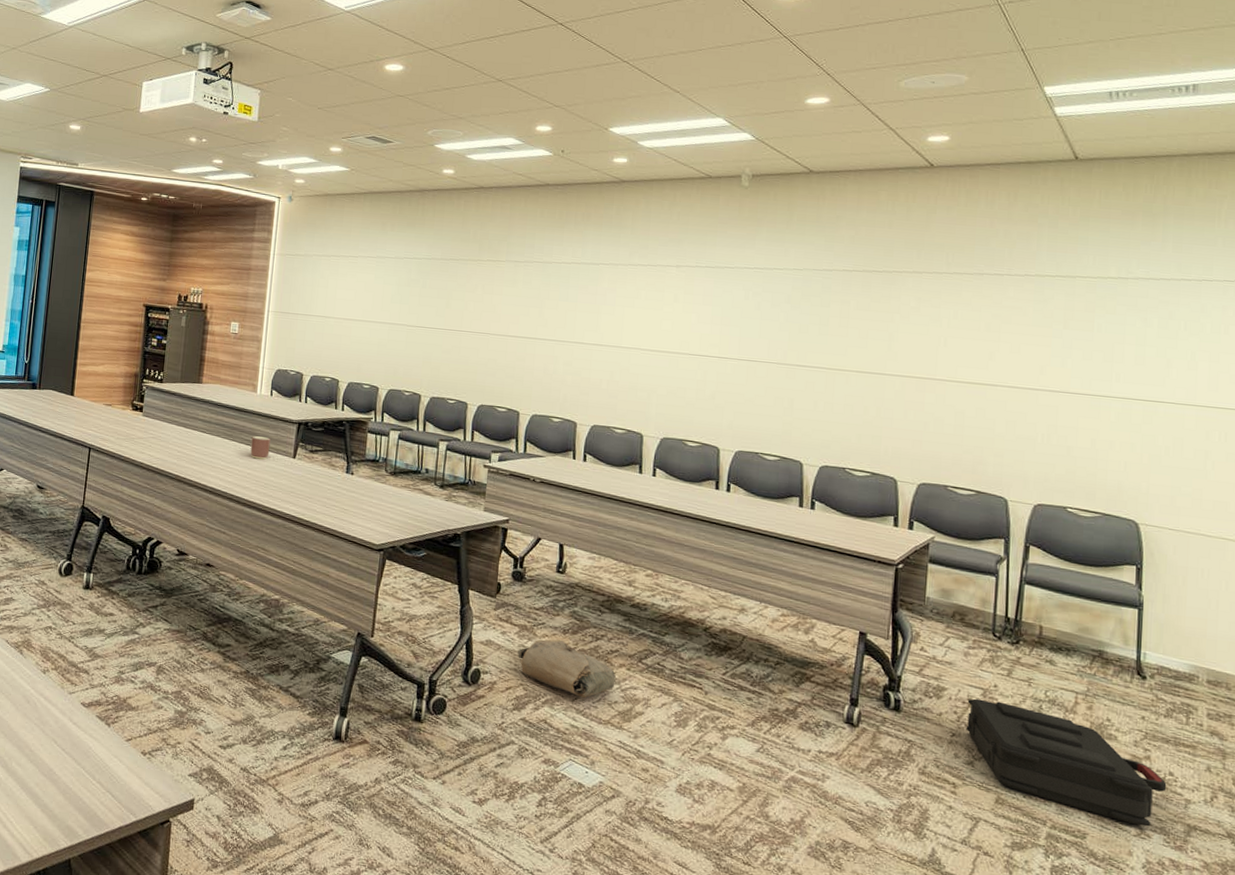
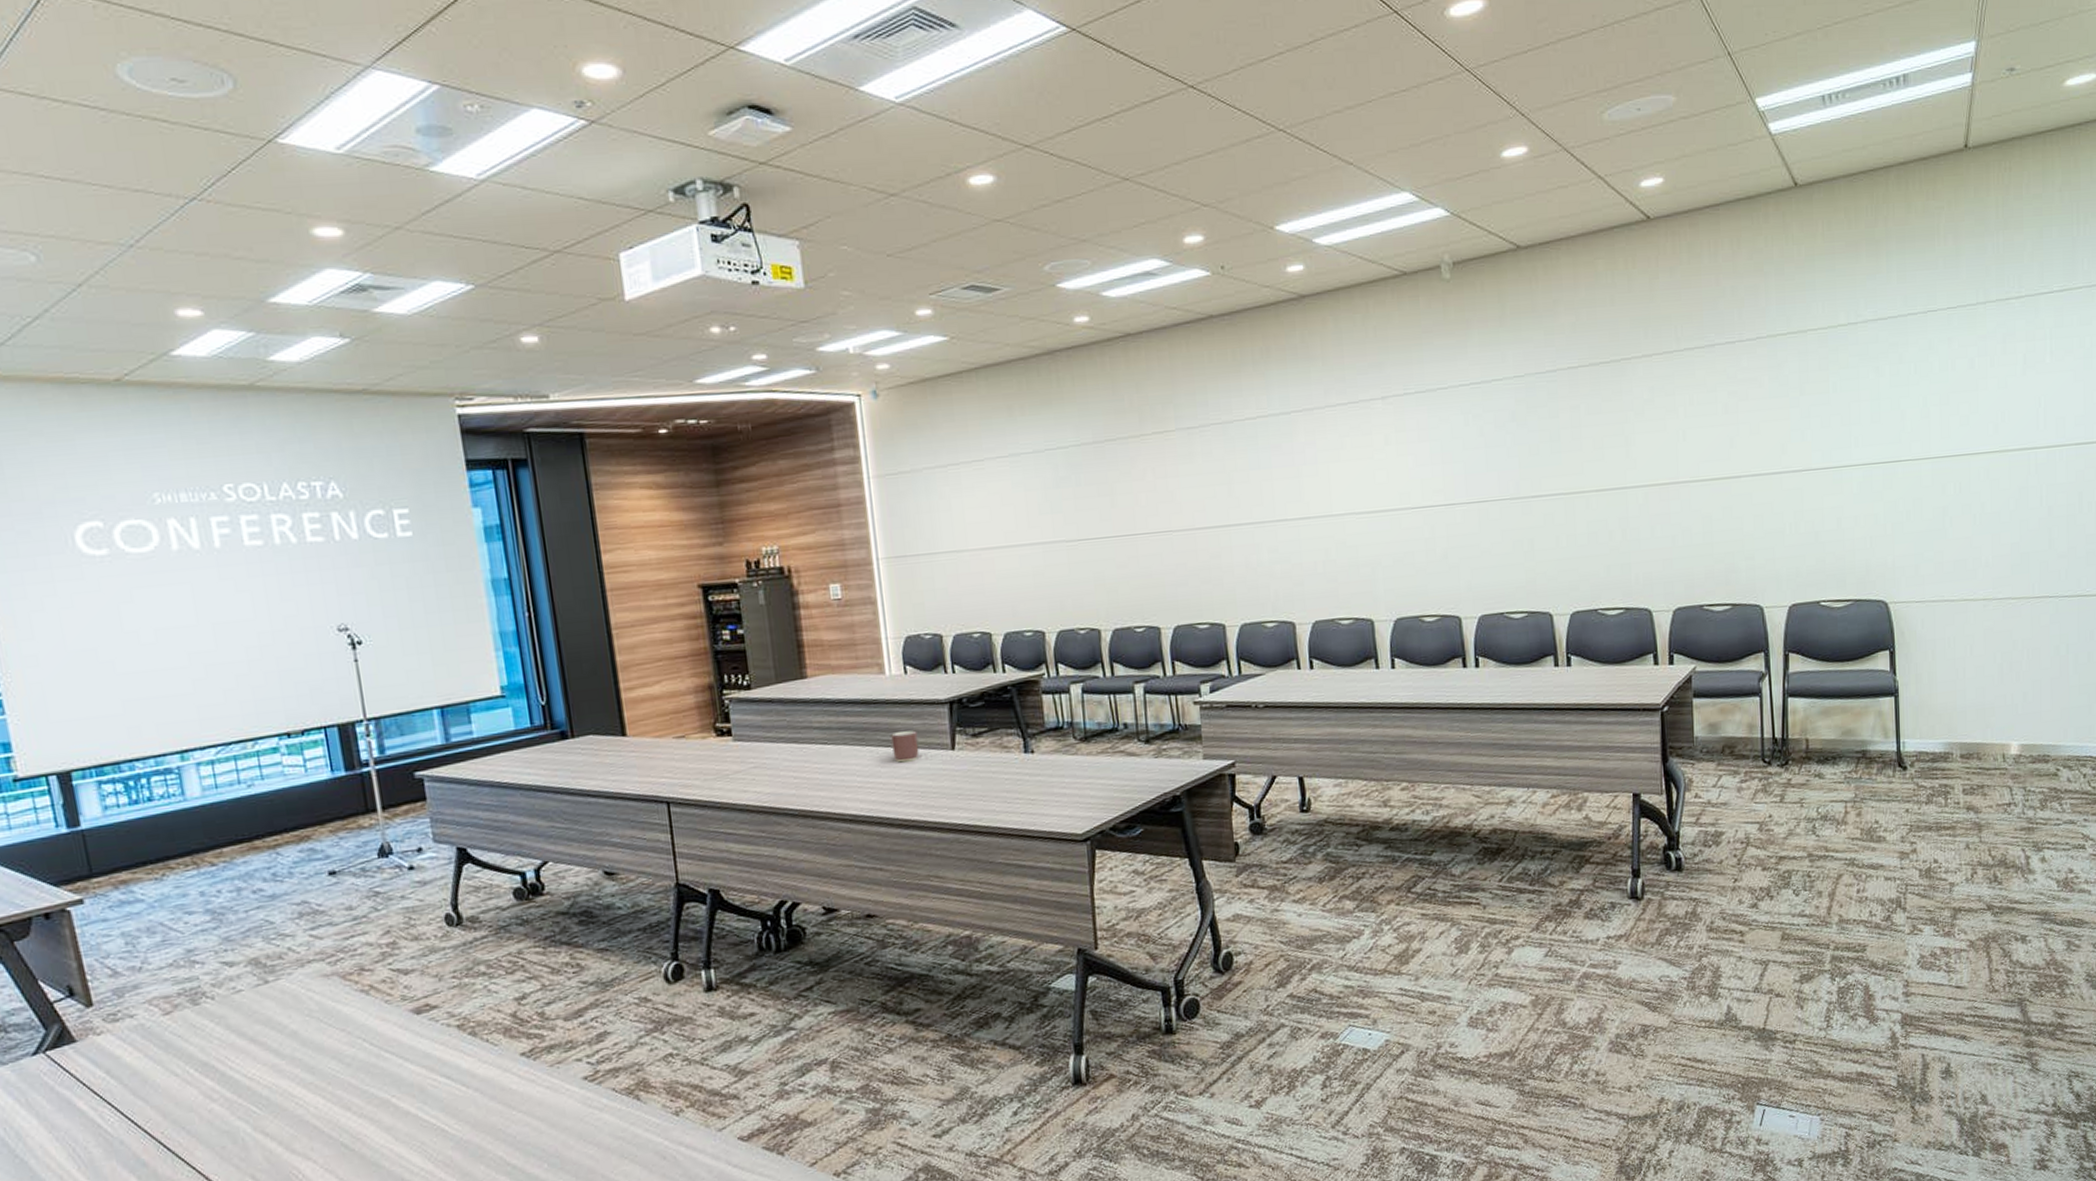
bag: present [517,639,617,699] -> none [1270,891,1387,952]
briefcase: present [966,698,1167,827] -> none [1745,831,1933,924]

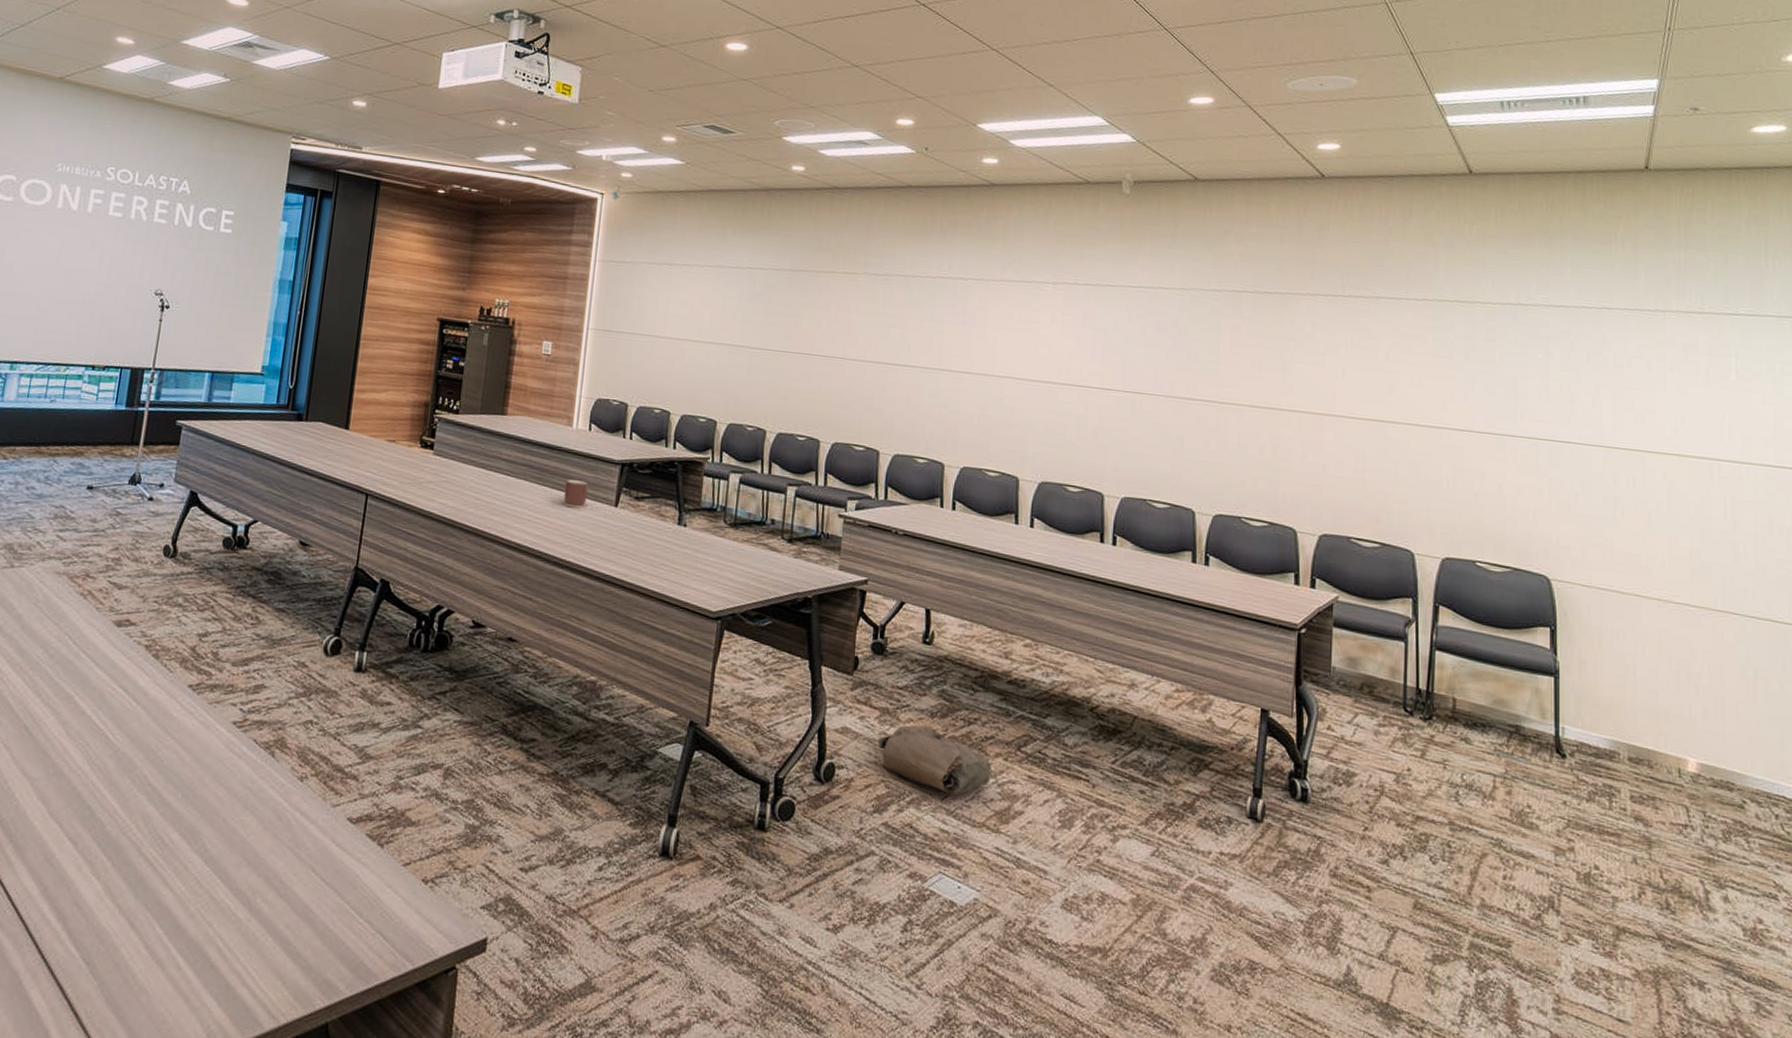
bag: none [1270,891,1387,952] -> present [877,725,993,796]

